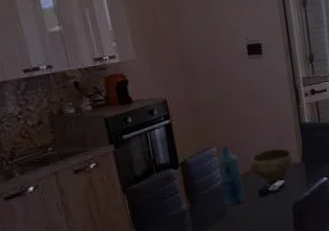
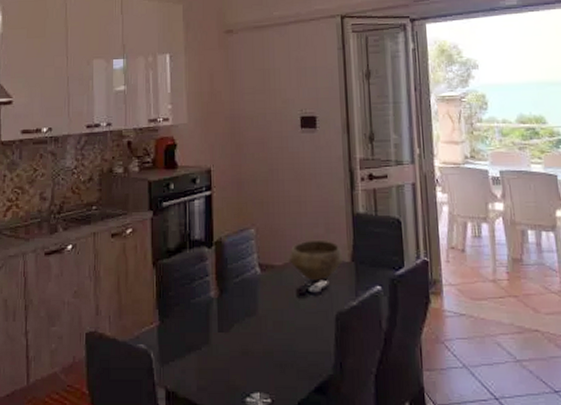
bottle: present [217,146,245,206] -> none [254,229,280,303]

